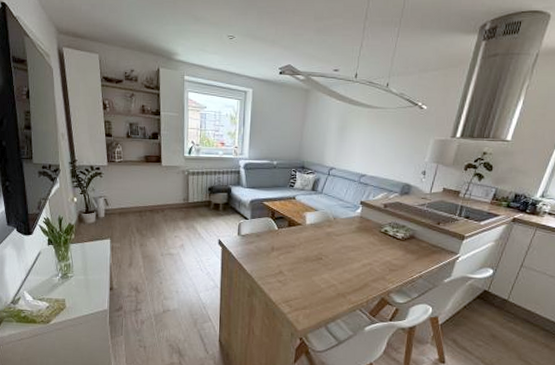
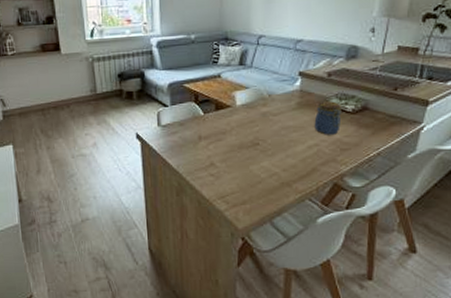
jar: none [369,227,393,257] -> present [314,100,341,135]

